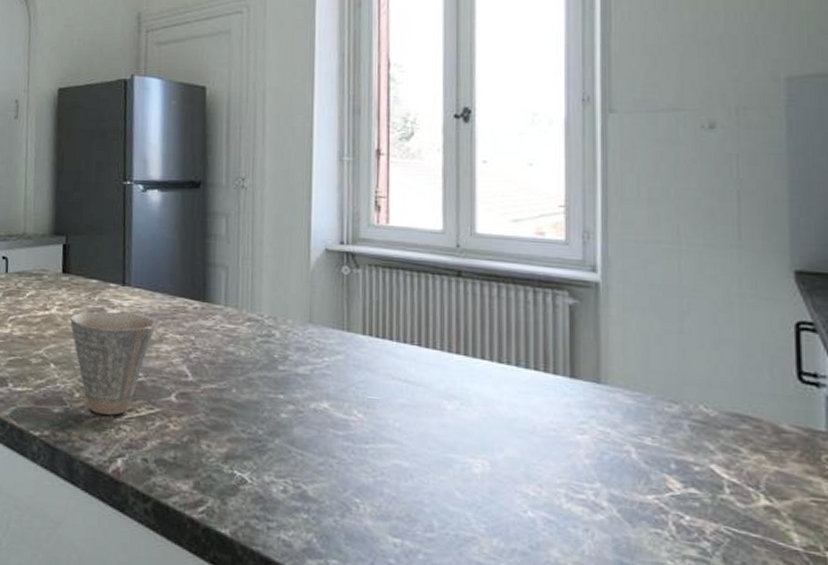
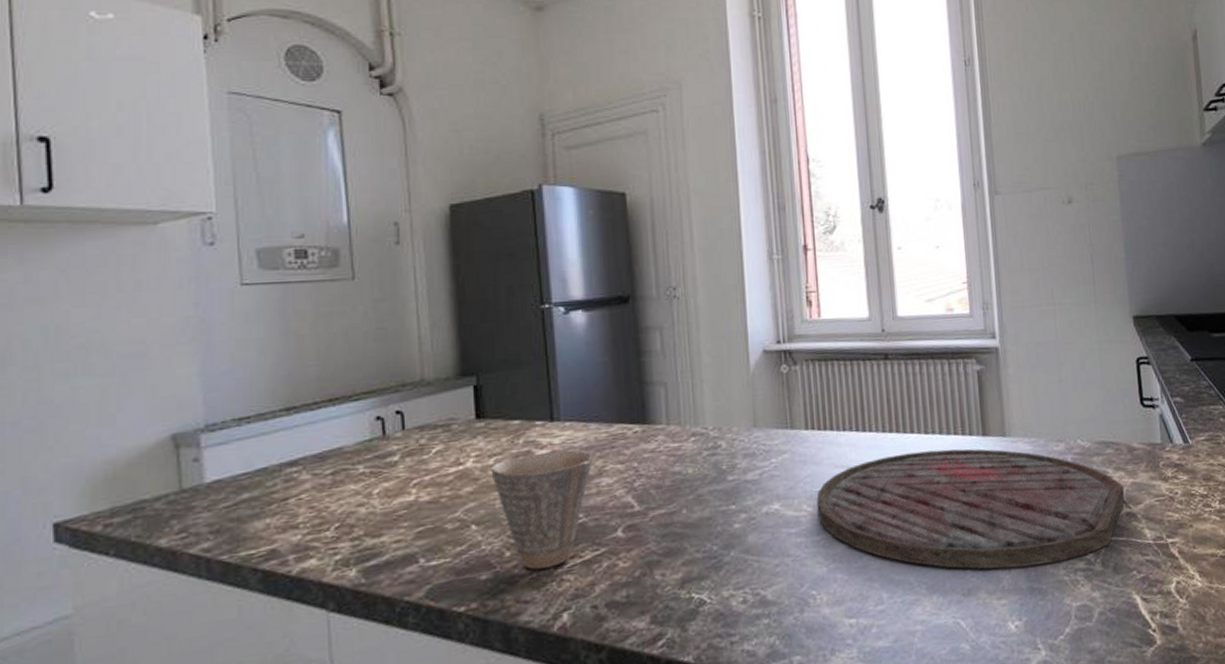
cutting board: none [368,378,764,543] -> present [816,448,1125,570]

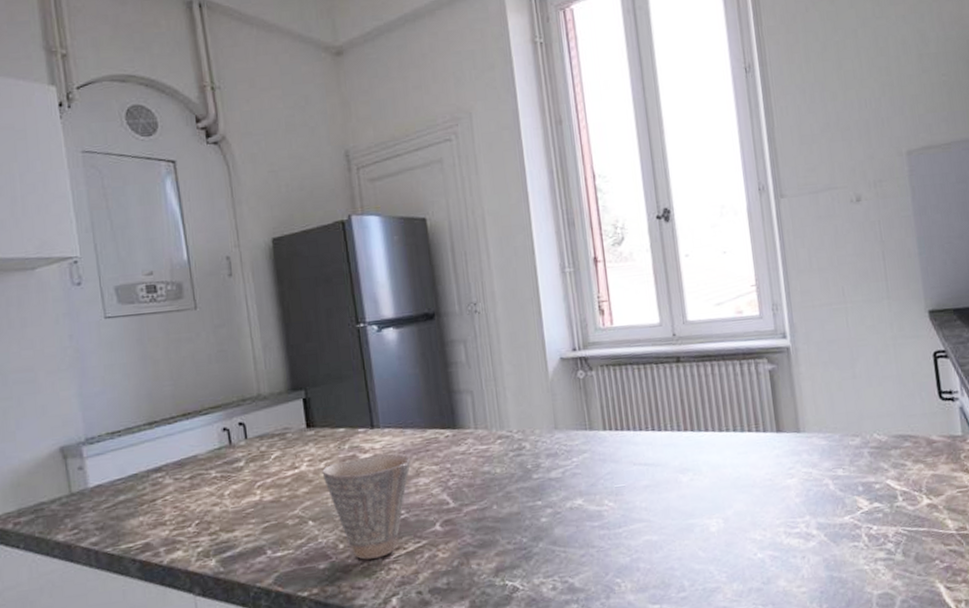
cutting board: present [816,448,1125,570] -> none [617,444,925,559]

